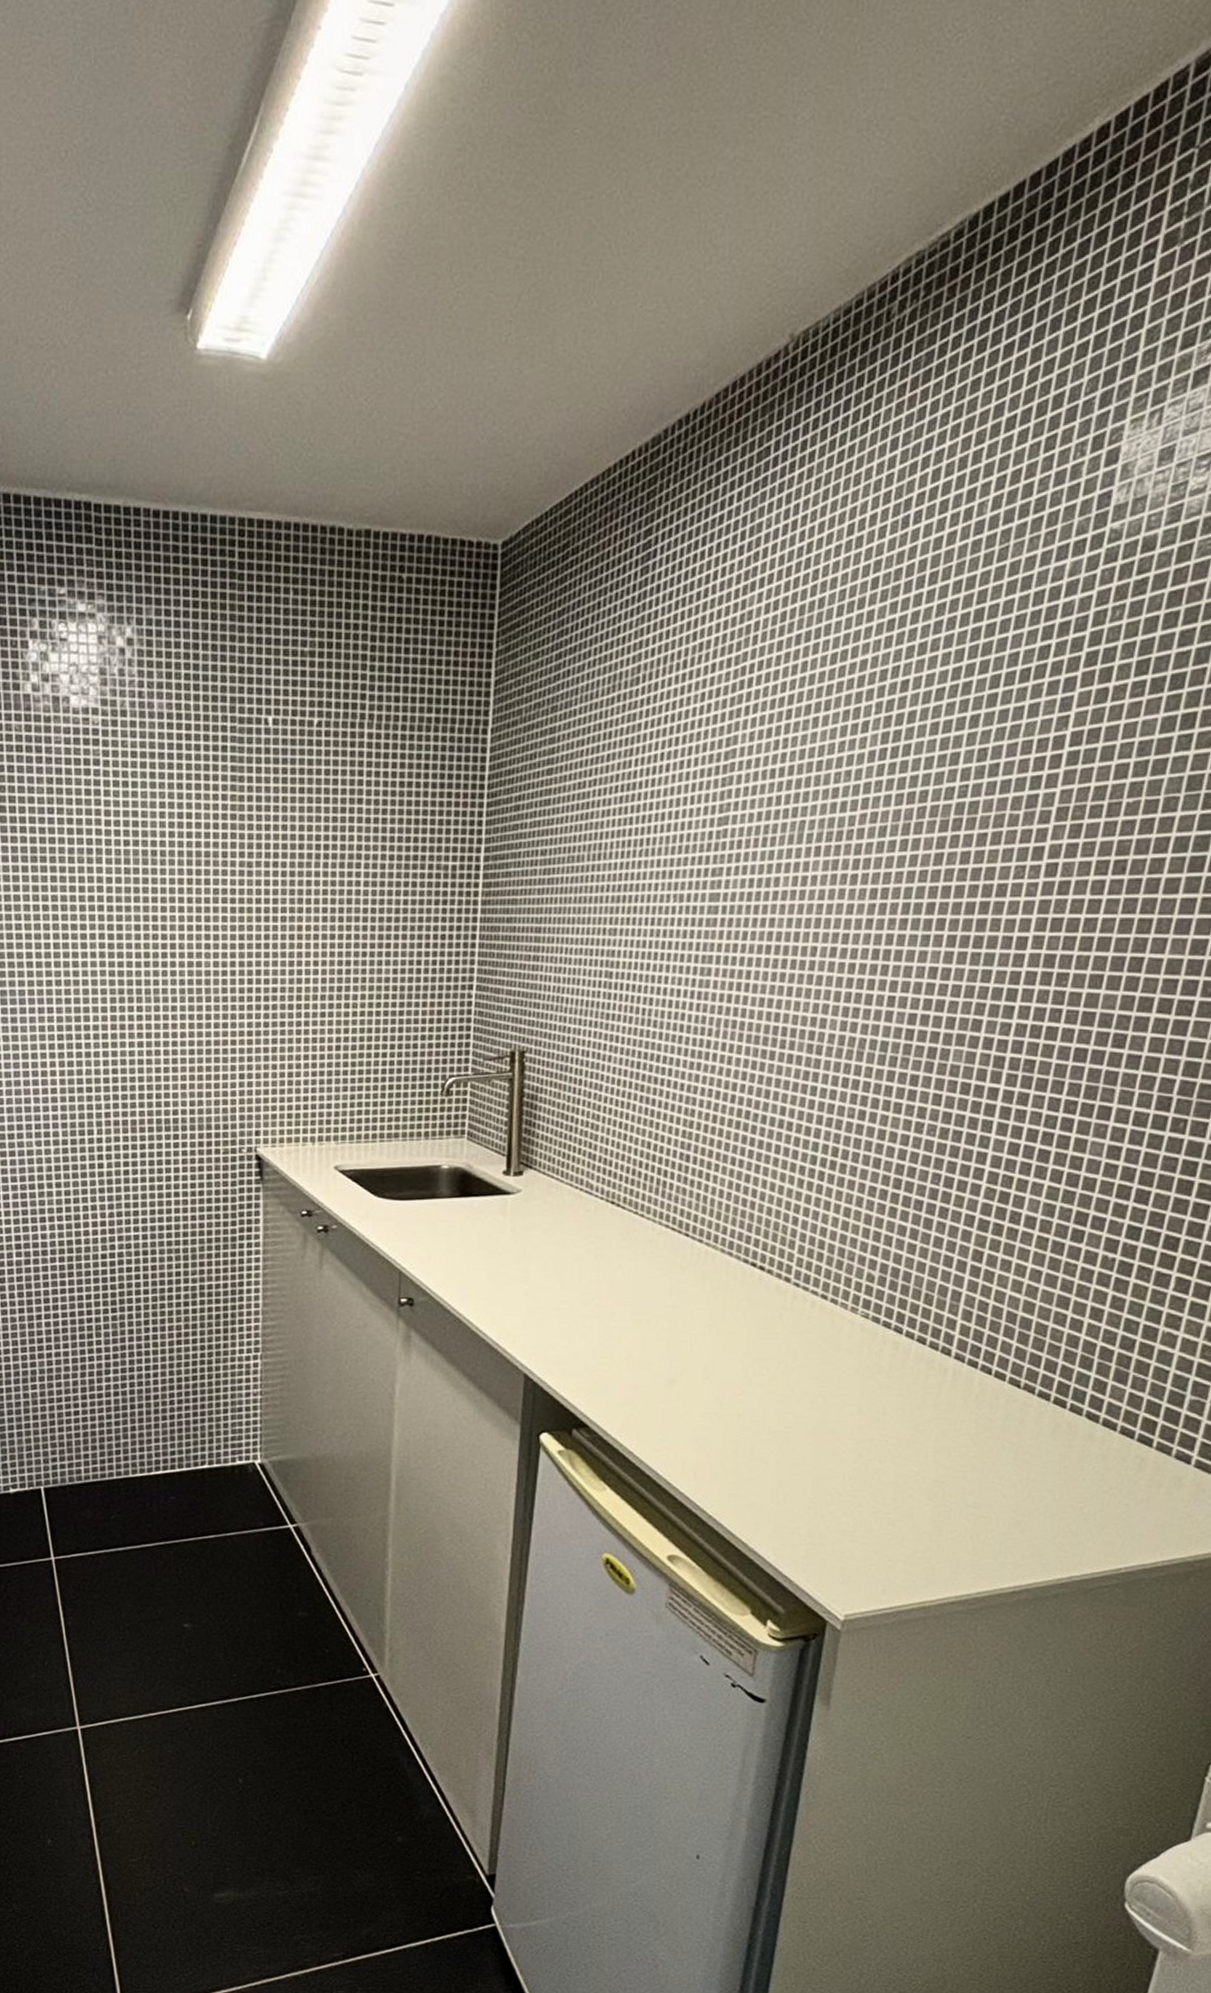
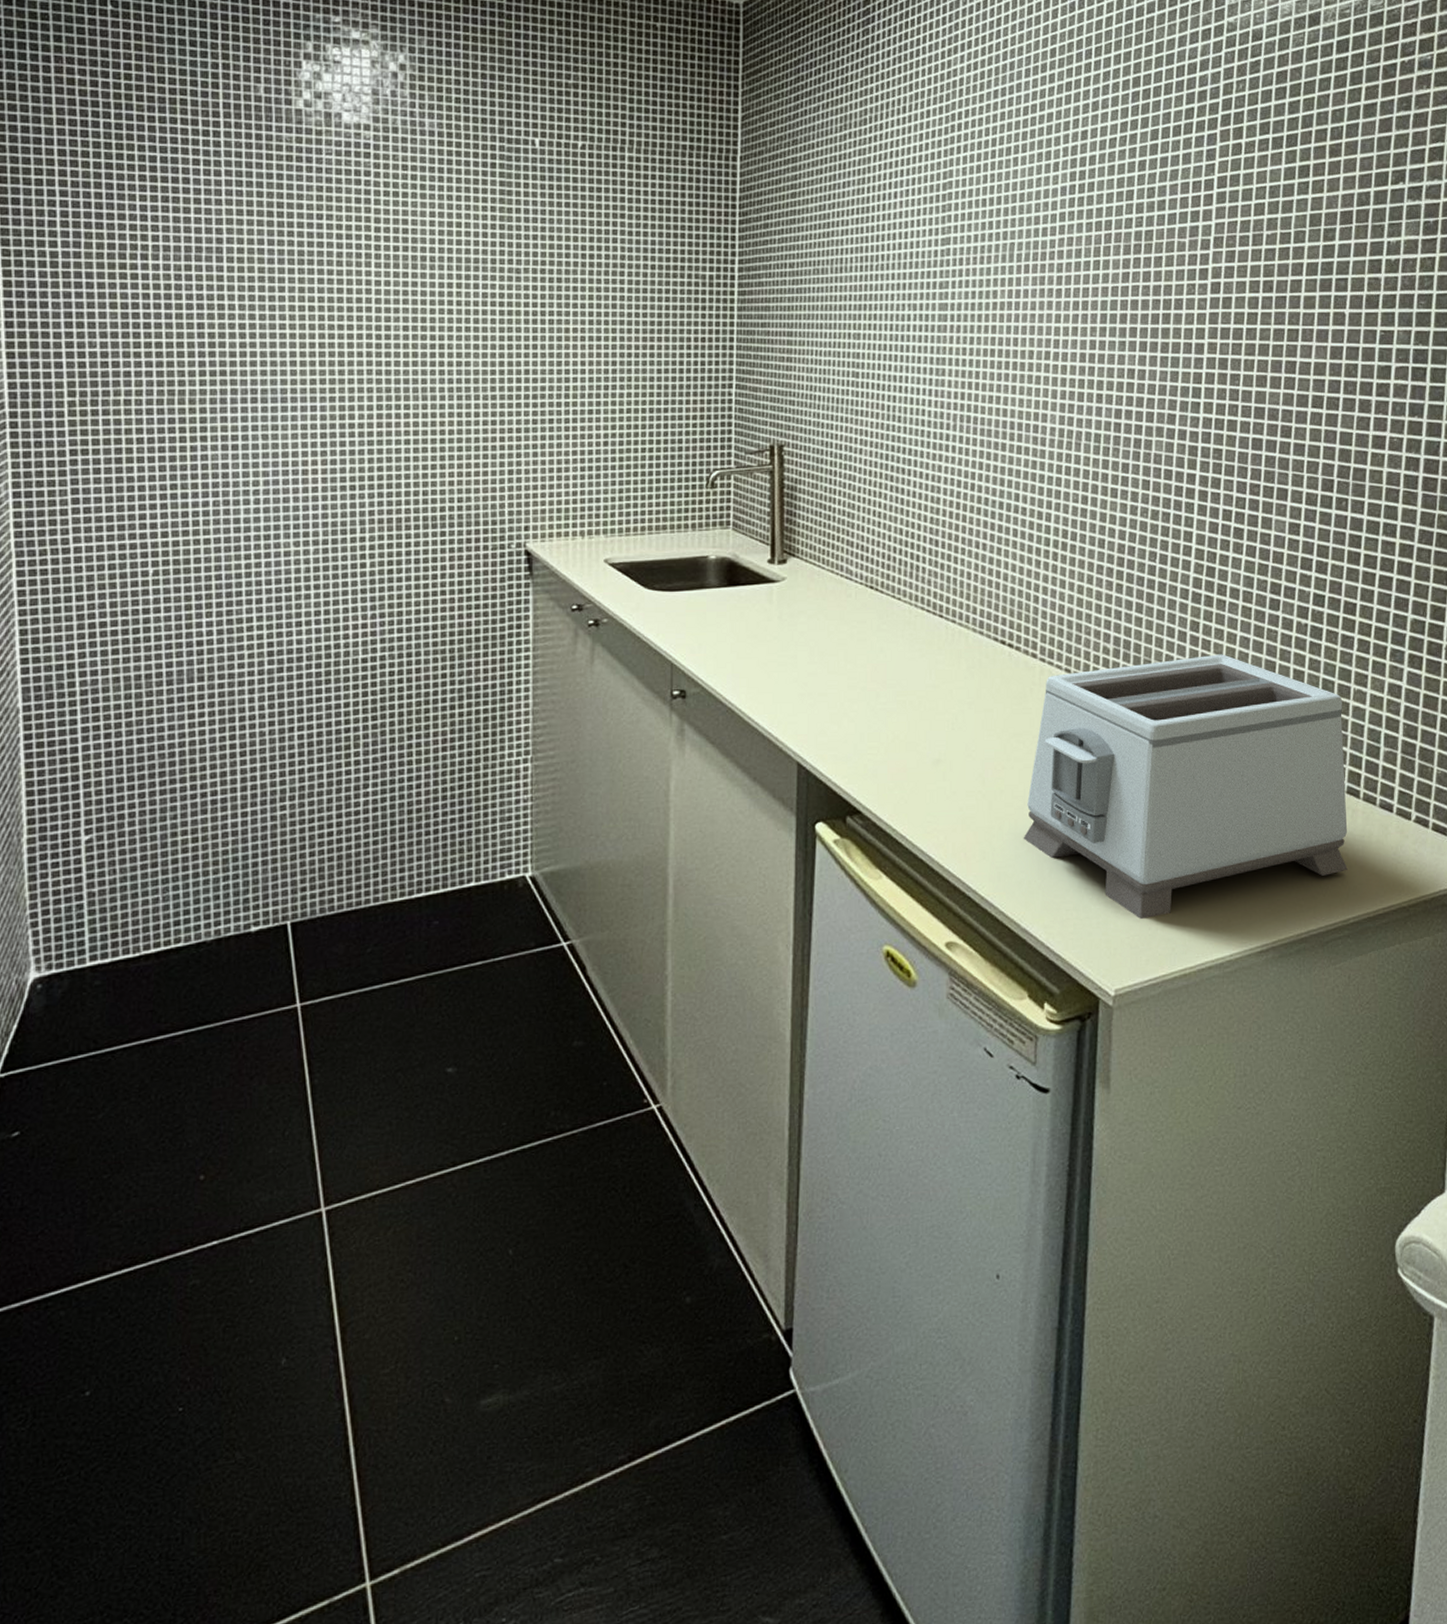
toaster: none [758,1287,1147,1550] -> present [1023,654,1348,919]

